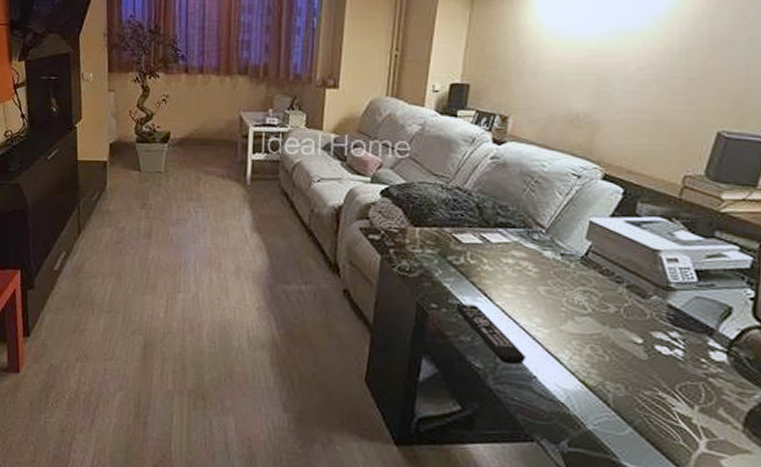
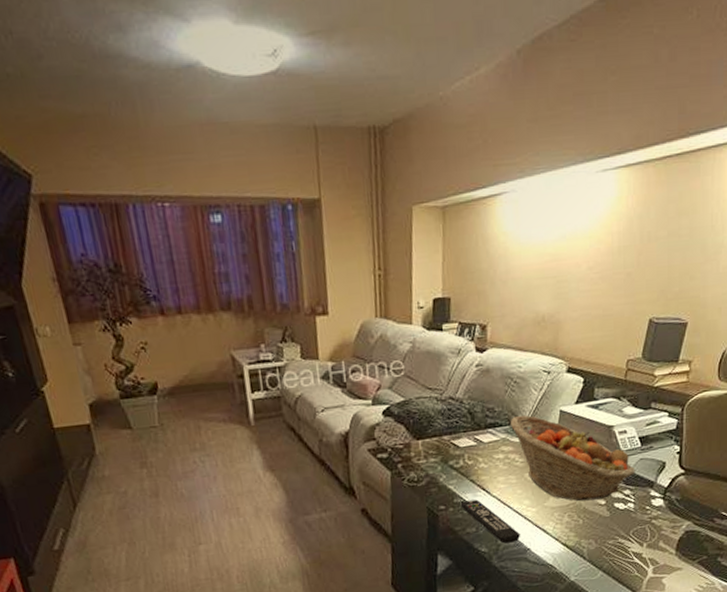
fruit basket: none [526,218,688,337] -> present [511,415,636,501]

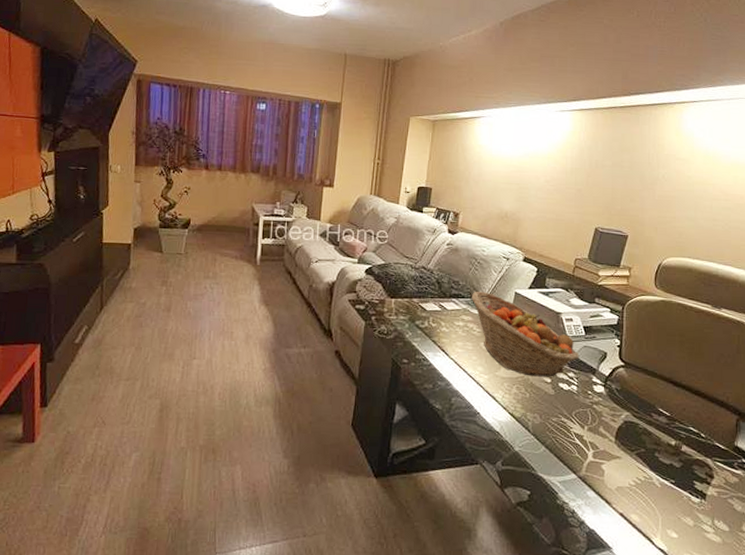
remote control: present [460,499,520,544] -> none [421,358,472,404]

